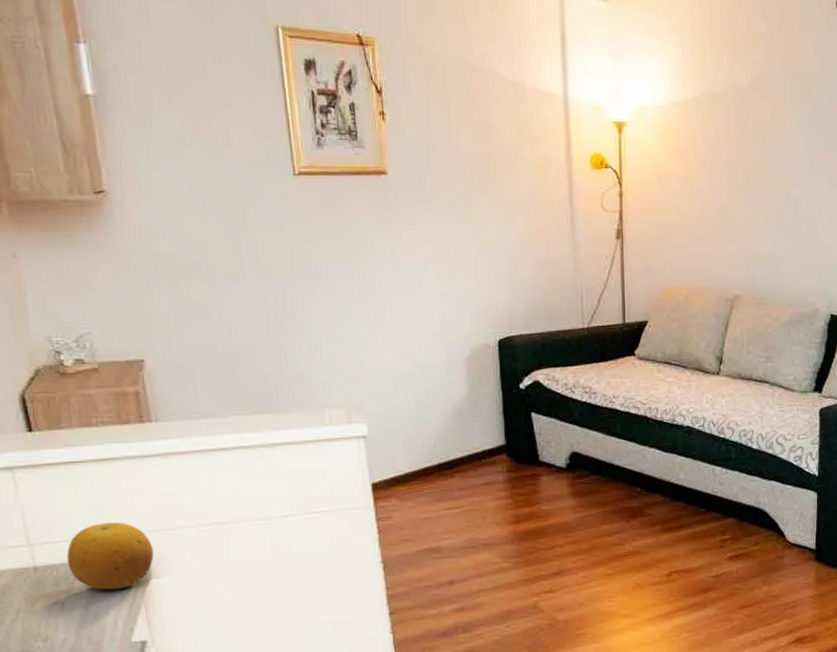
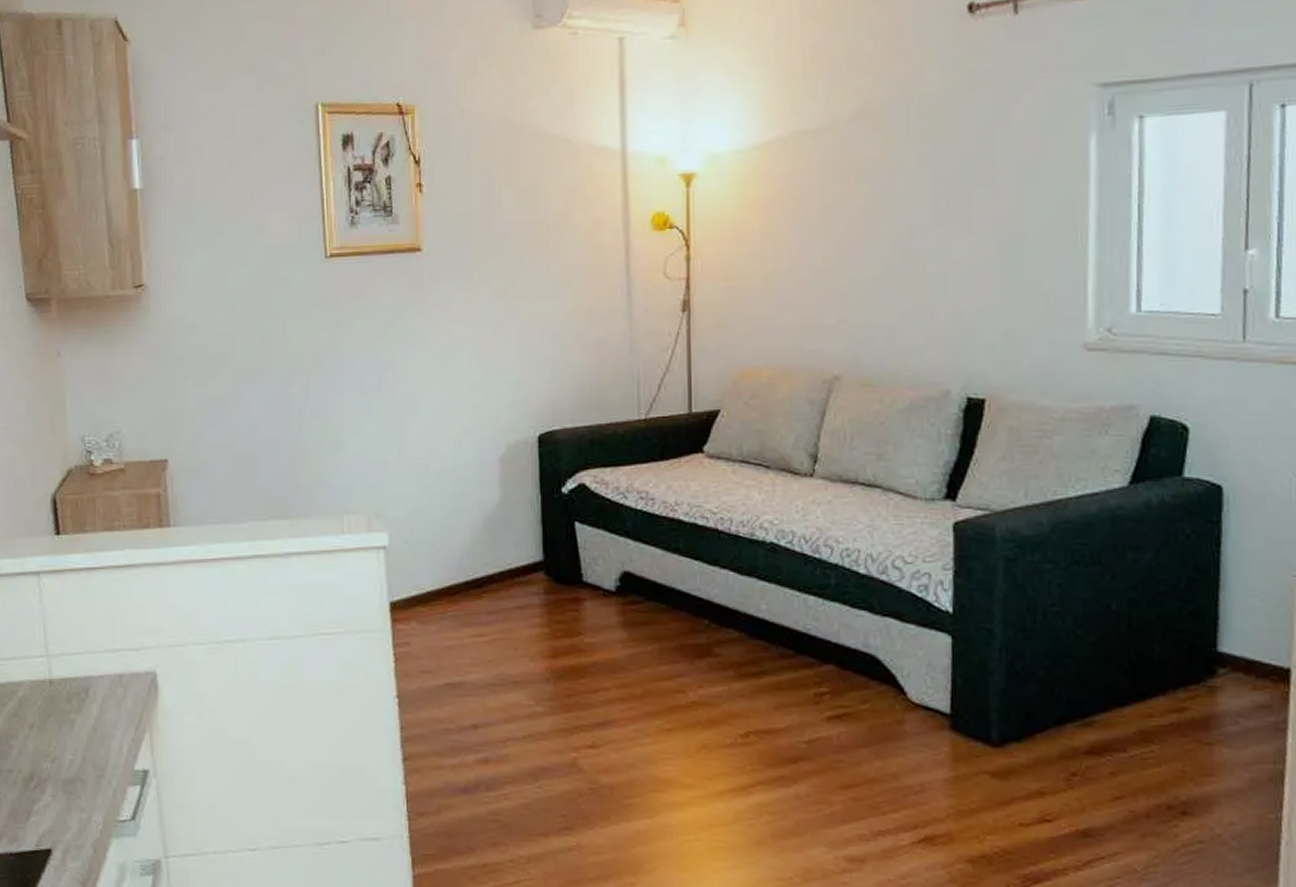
fruit: present [67,522,154,590] -> none [80,635,162,710]

